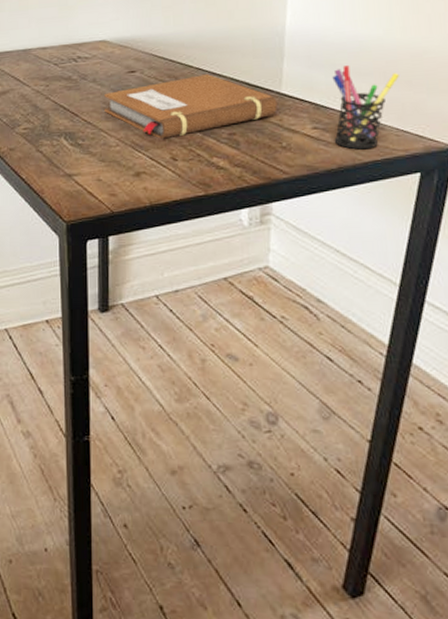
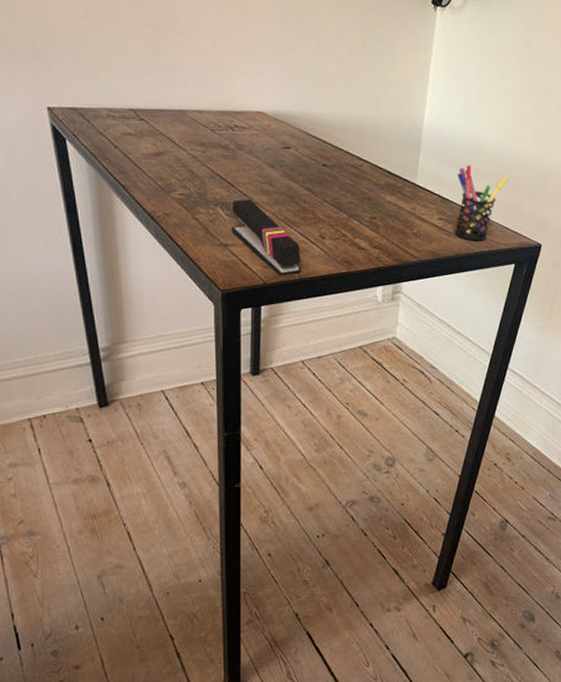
stapler: none [75,126,152,203] -> present [231,198,301,276]
notebook: present [104,74,277,139] -> none [260,159,412,217]

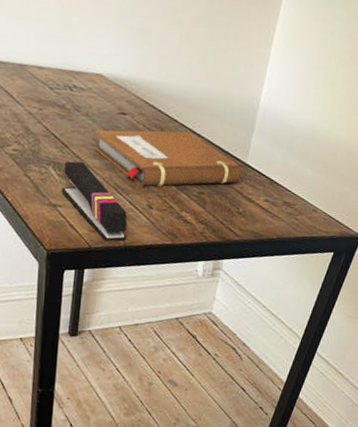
notebook: none [260,159,412,217] -> present [94,130,242,187]
pen holder: present [454,165,508,241] -> none [278,150,336,227]

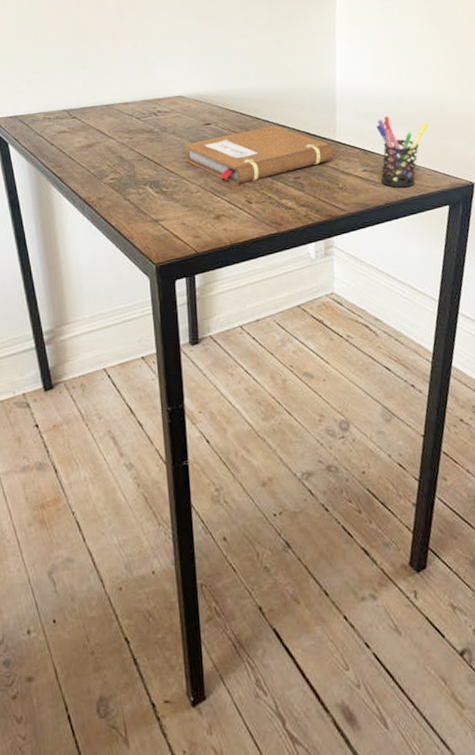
stapler: present [61,161,128,242] -> none [160,175,231,244]
pen holder: none [278,150,336,227] -> present [376,116,428,188]

